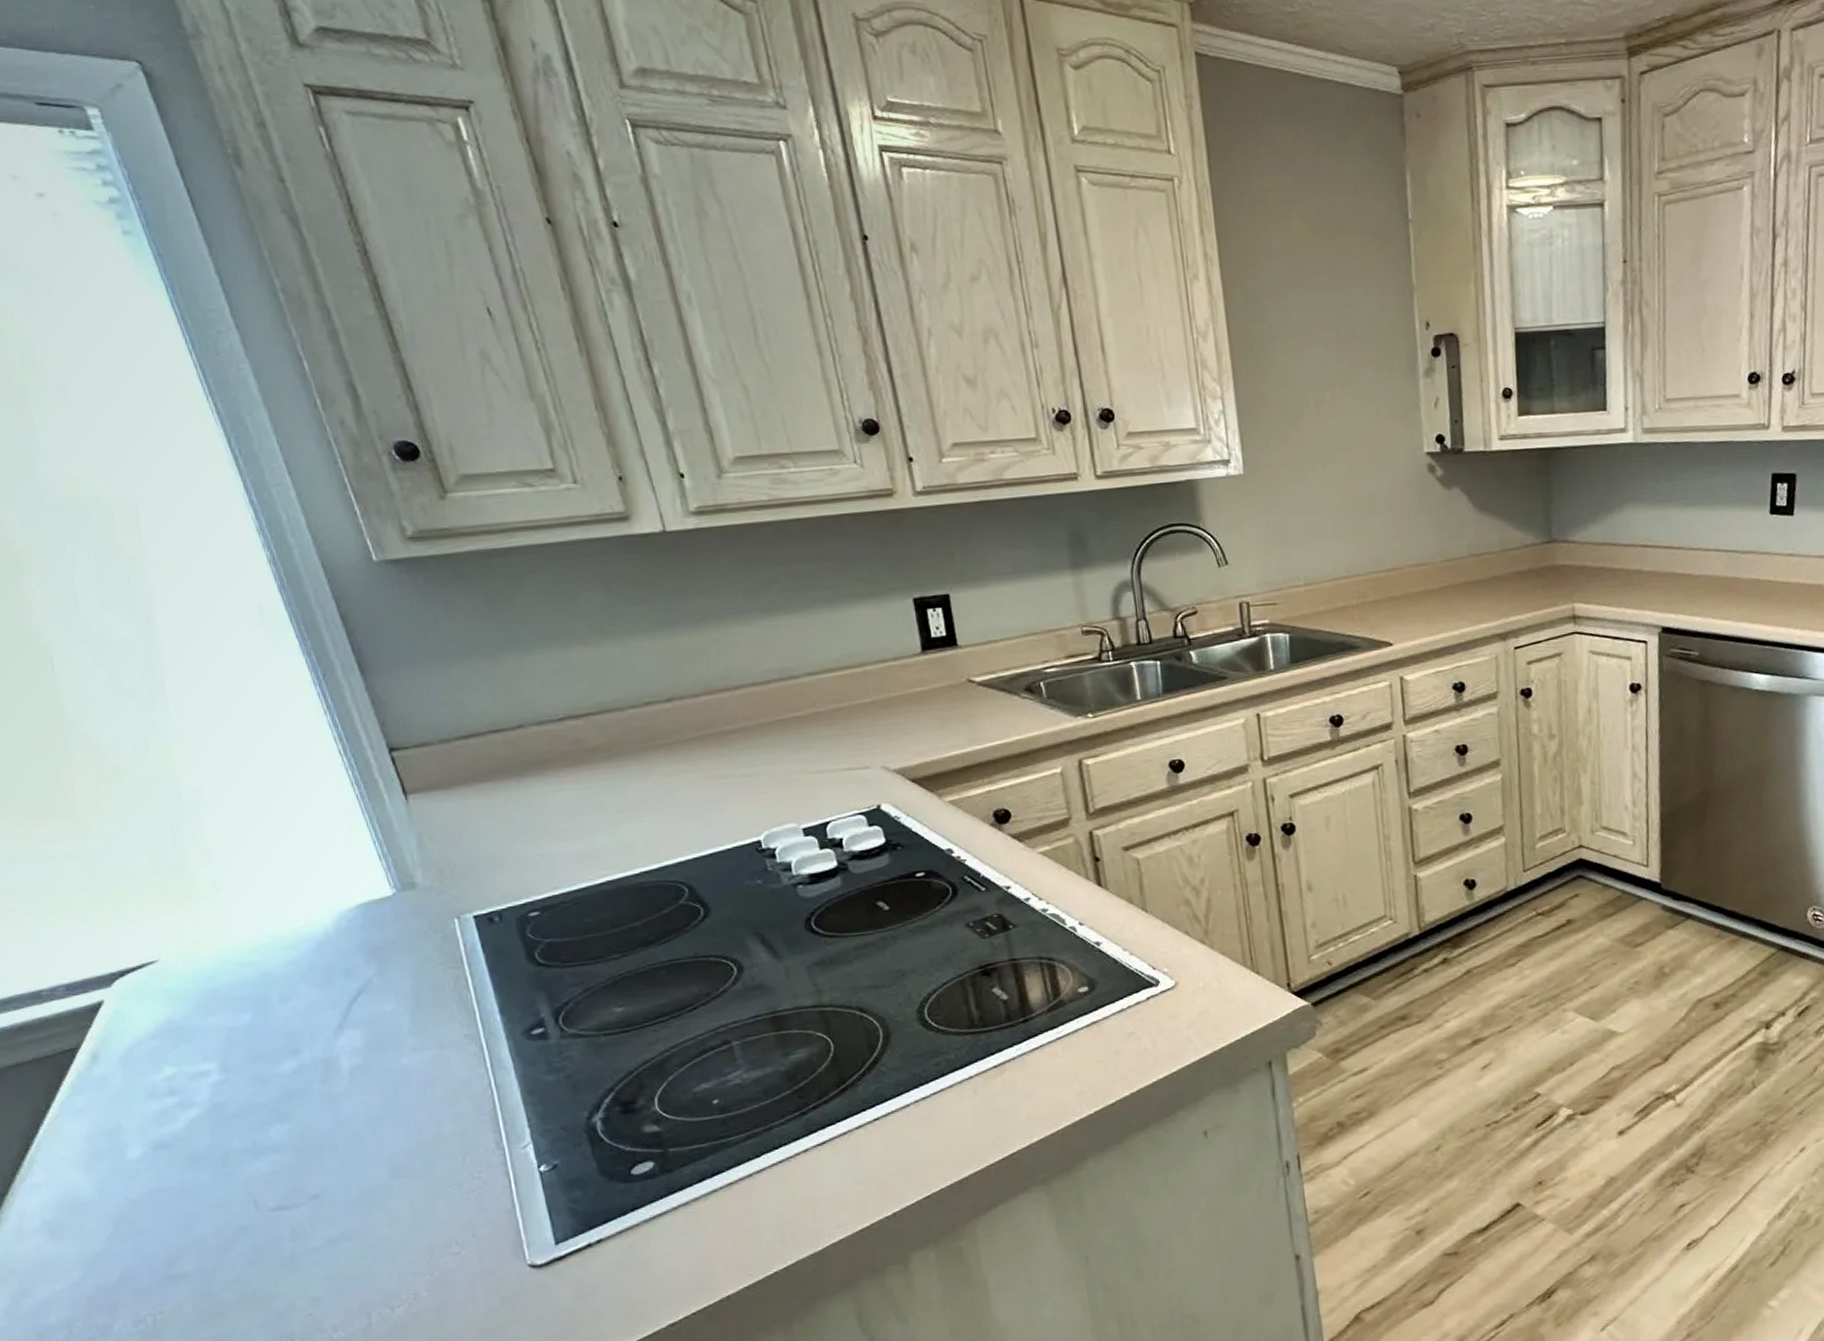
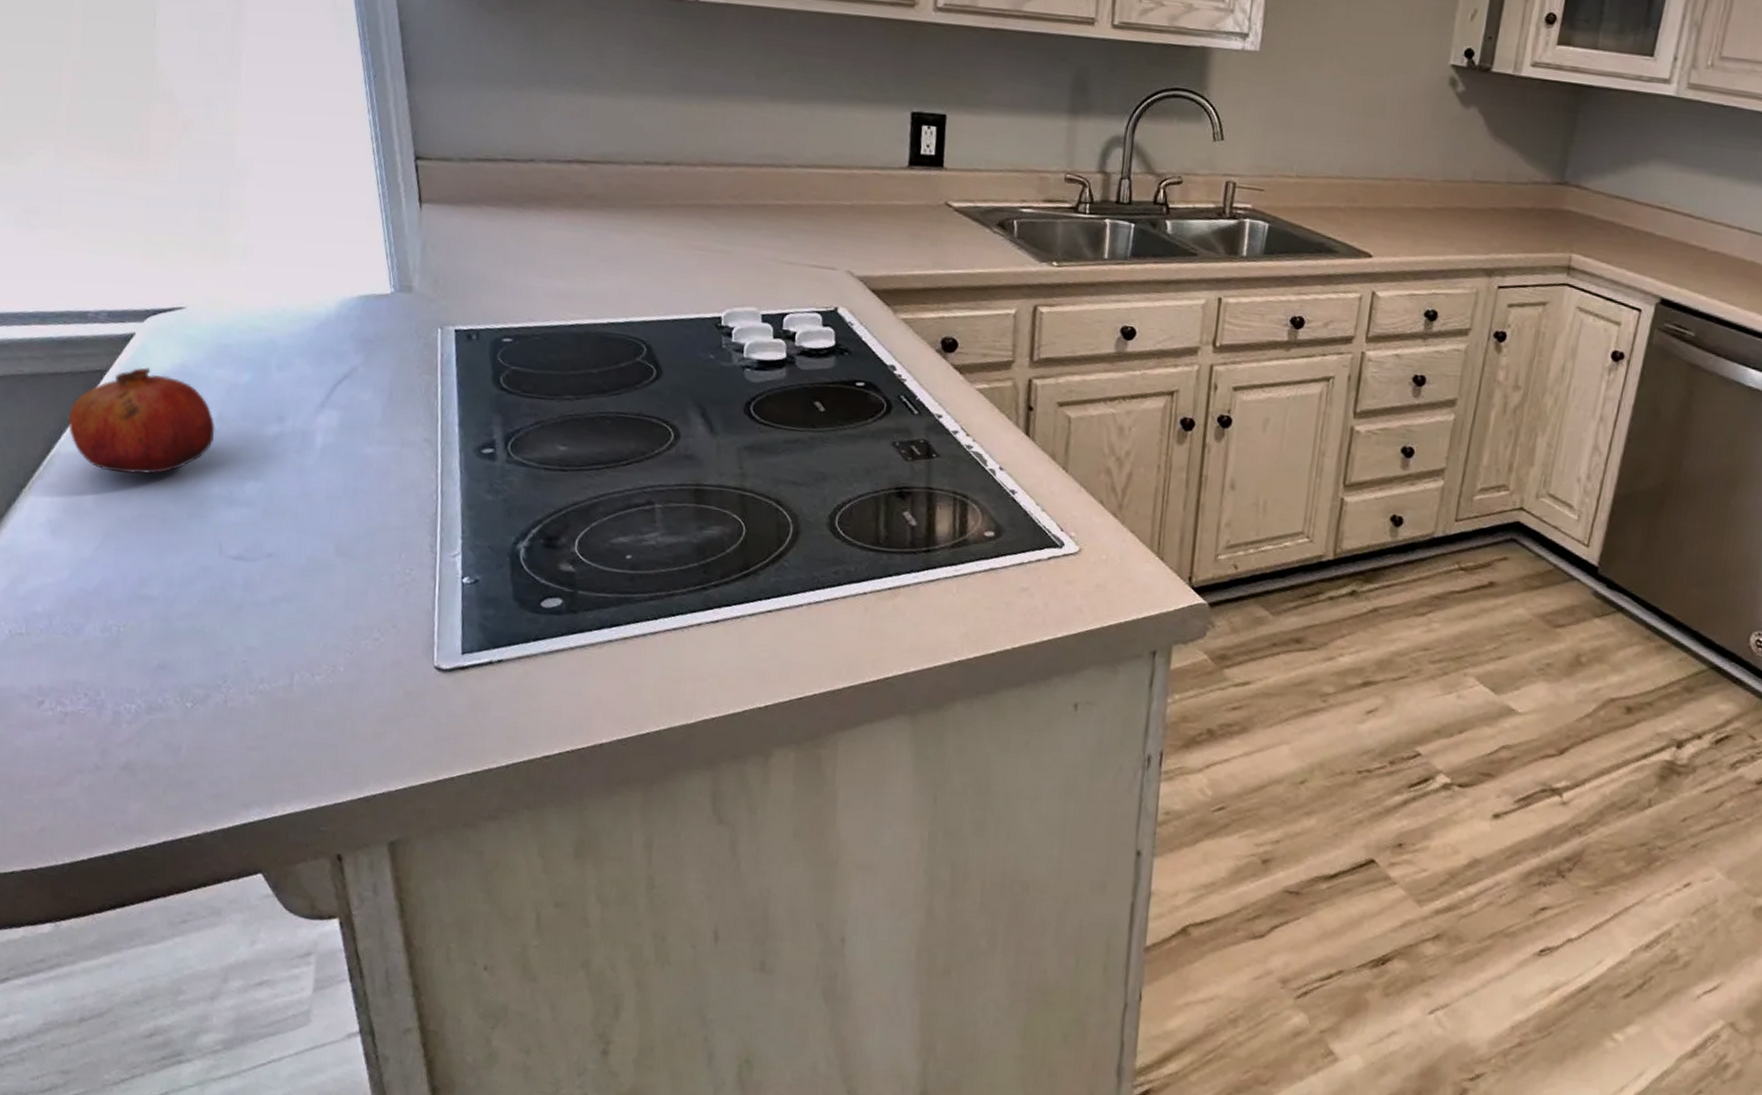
fruit: none [43,1033,223,1155] -> present [68,367,215,474]

